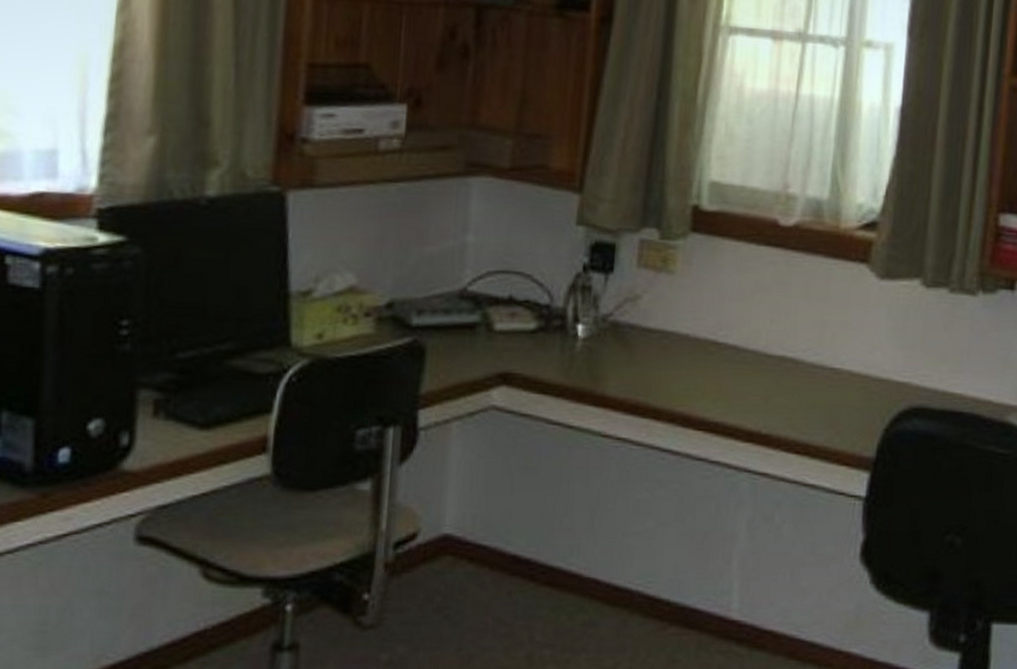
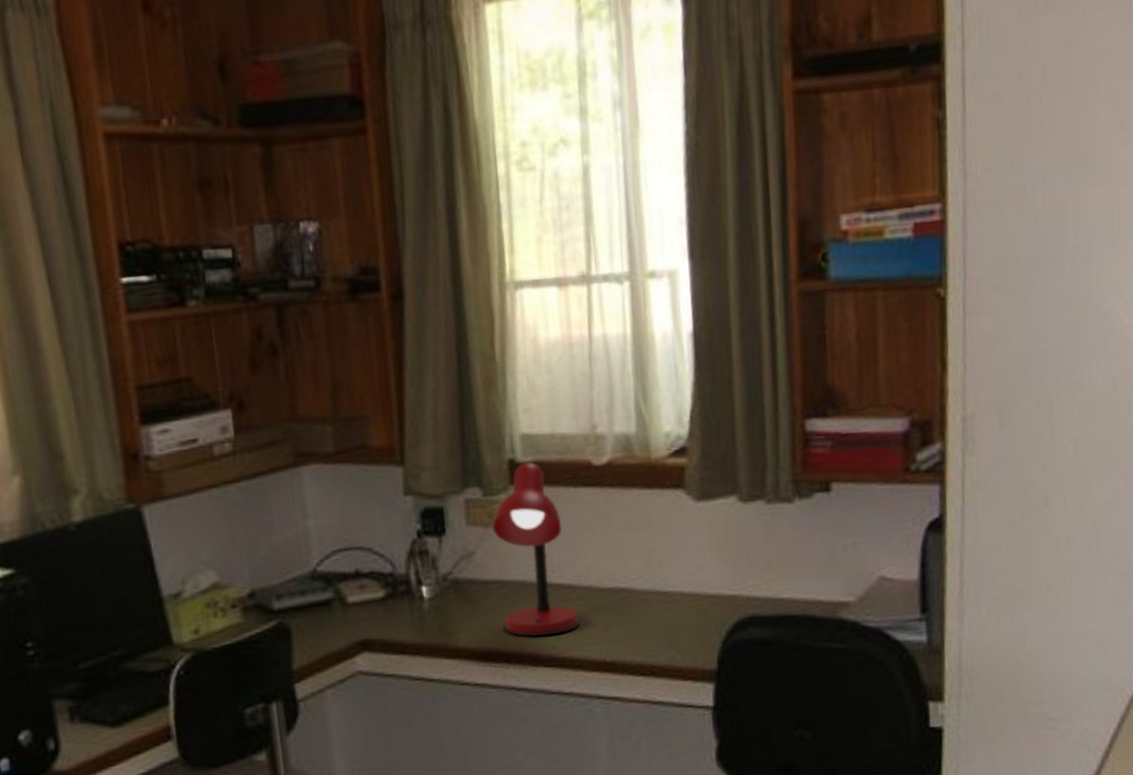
desk lamp: none [658,210,740,397] -> present [492,462,580,637]

